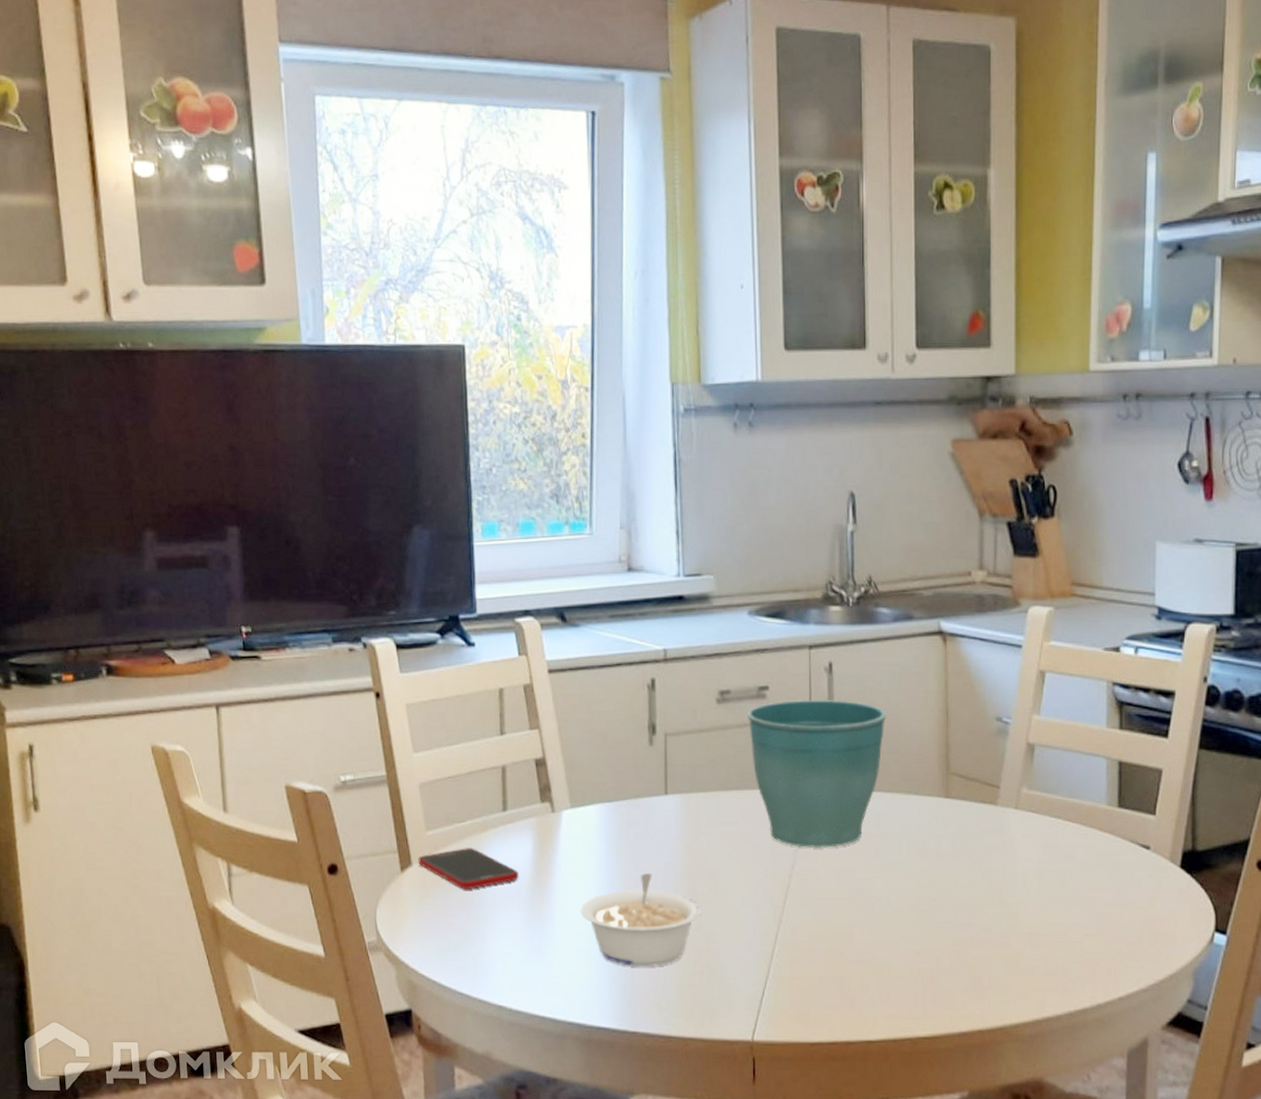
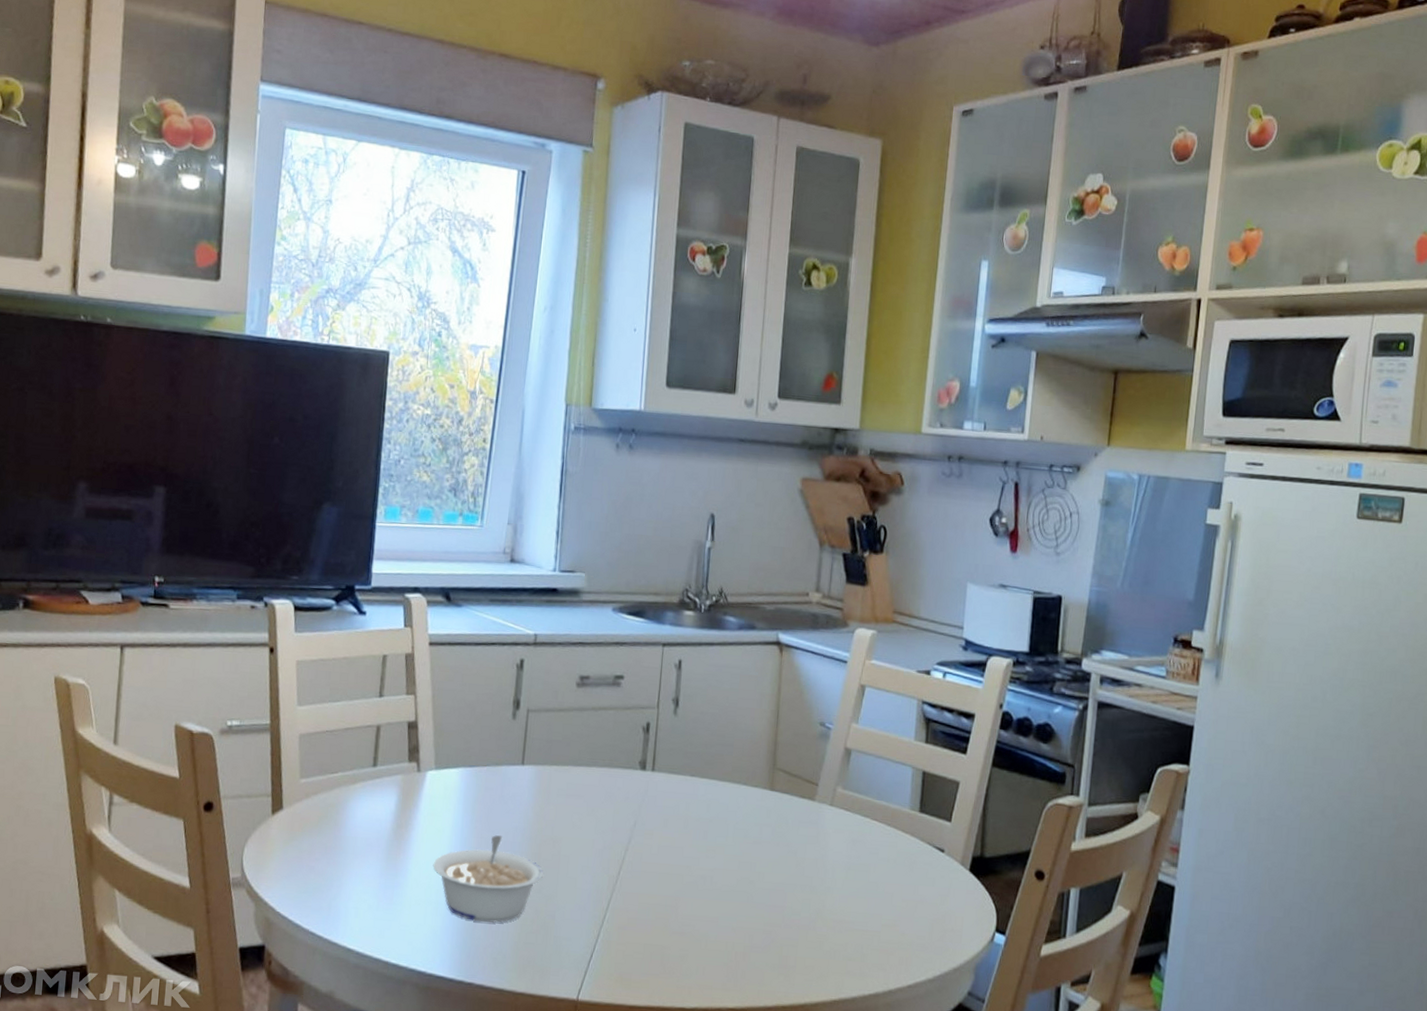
cell phone: present [418,848,519,890] -> none [289,797,381,837]
flower pot: present [747,699,887,849] -> none [602,690,725,827]

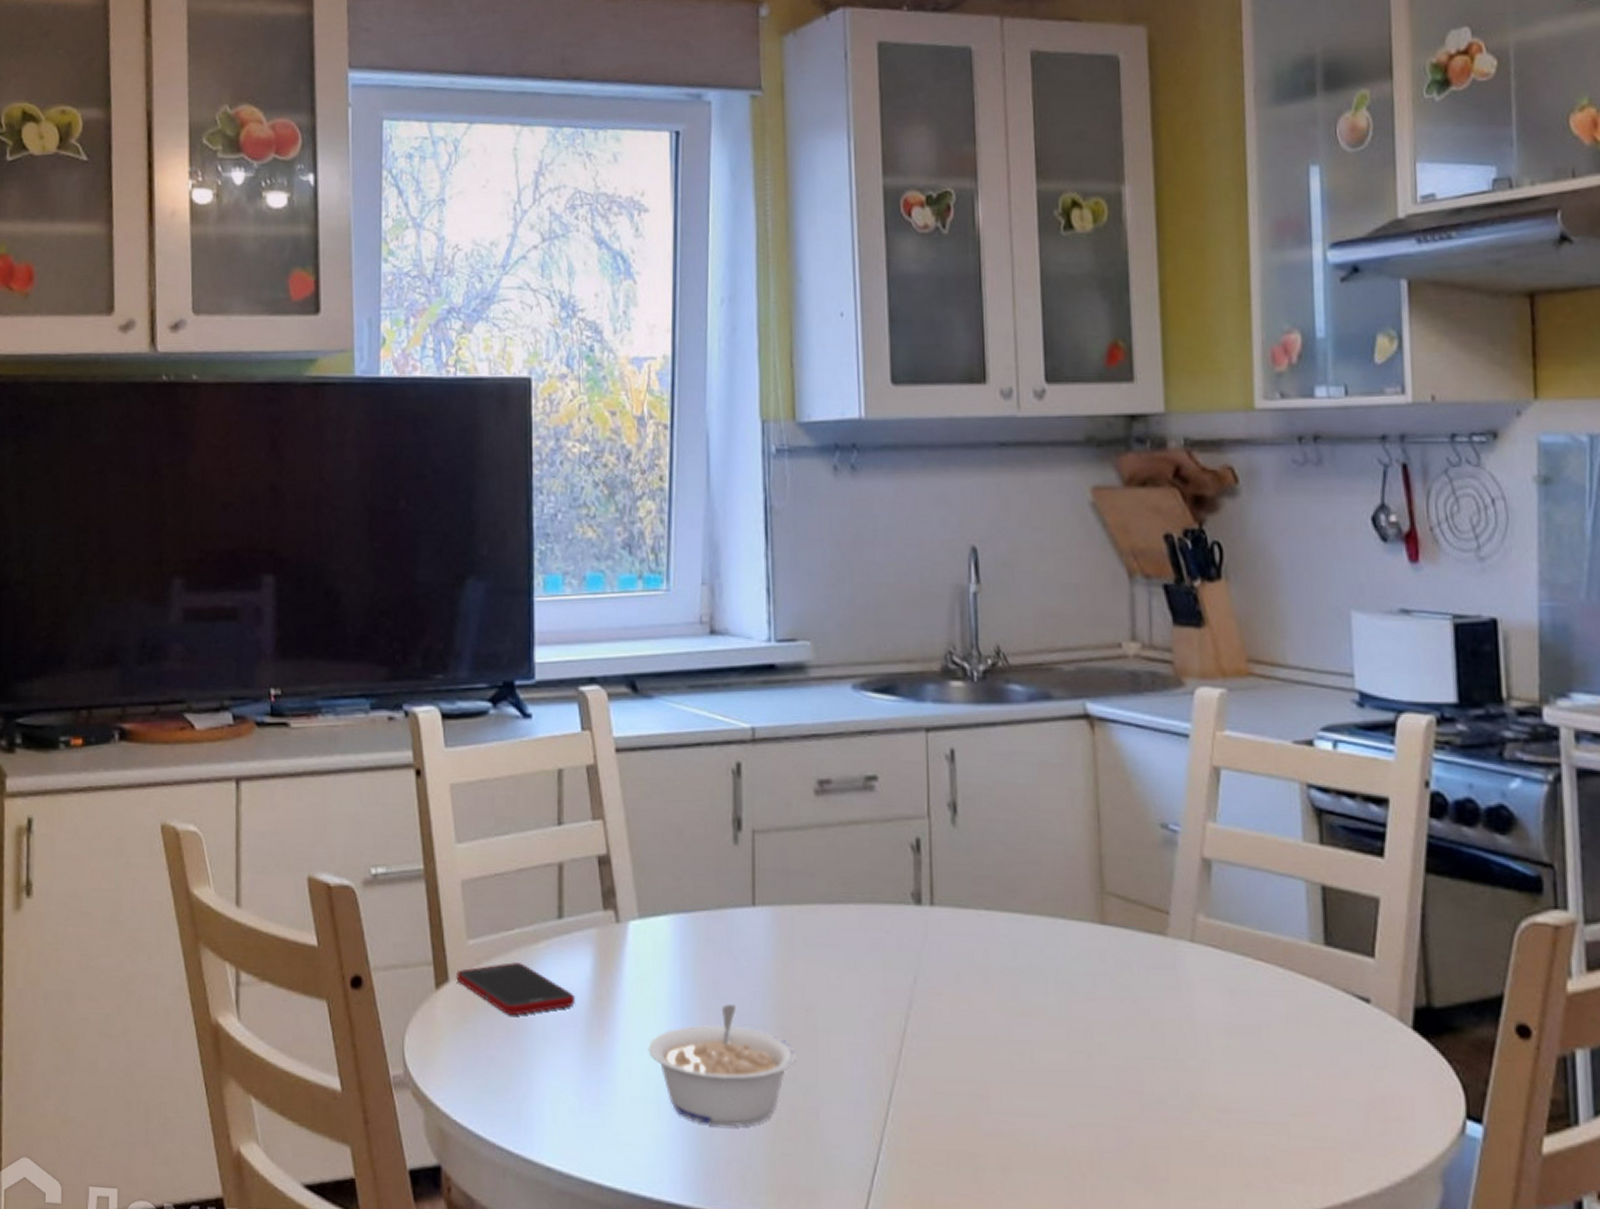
cell phone: none [289,797,381,837] -> present [456,962,575,1016]

